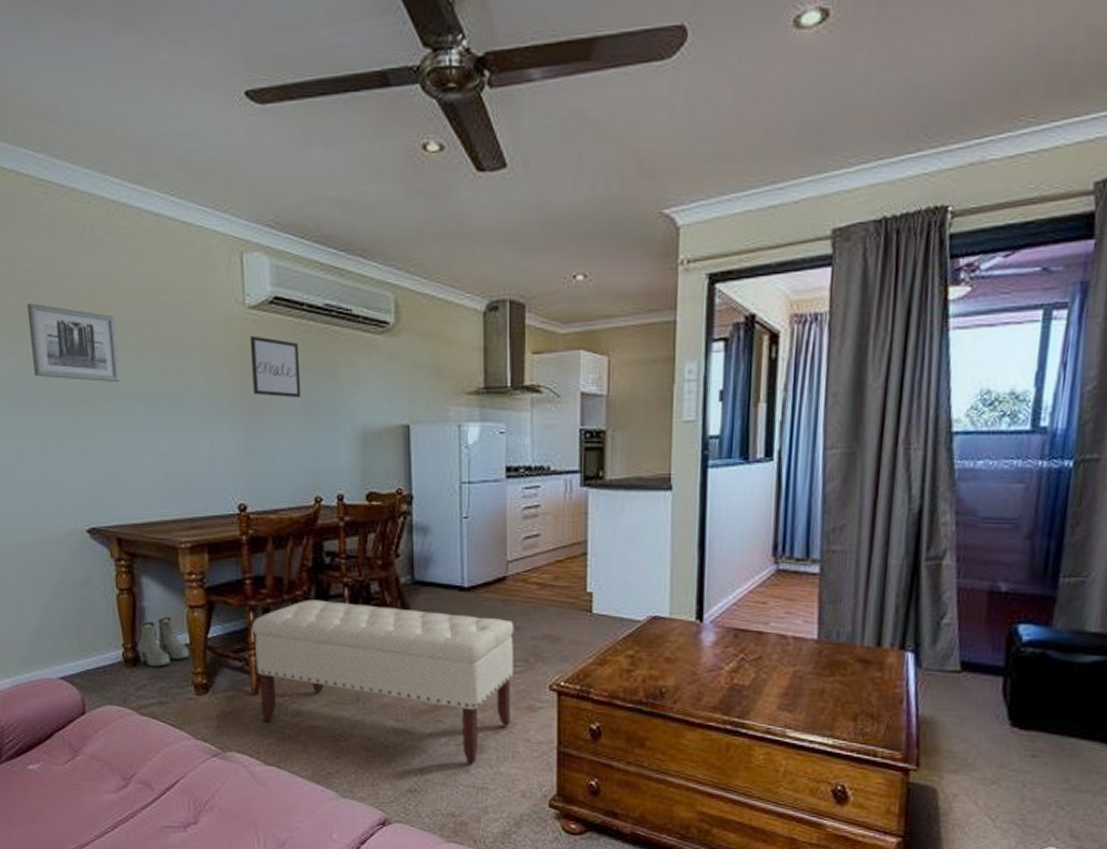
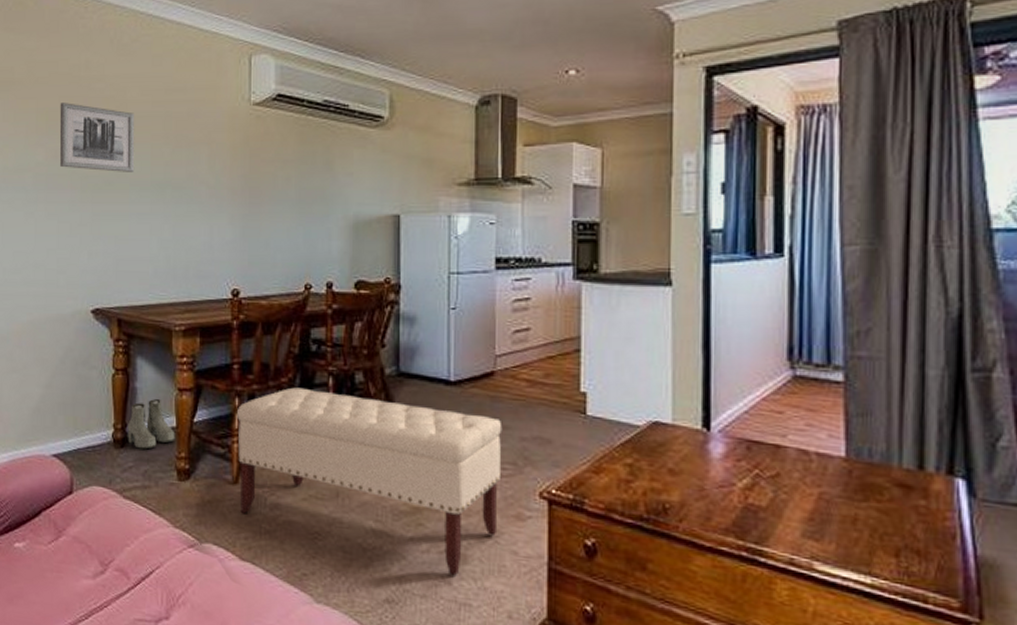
wall art: present [251,335,301,398] -> none [253,130,298,188]

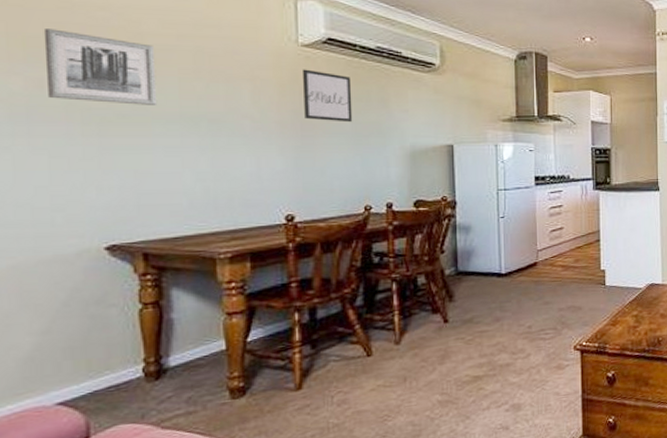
boots: present [128,399,175,450] -> none [163,326,226,378]
bench: present [237,387,503,576] -> none [297,295,545,422]
wall art: none [253,130,298,188] -> present [303,69,353,123]

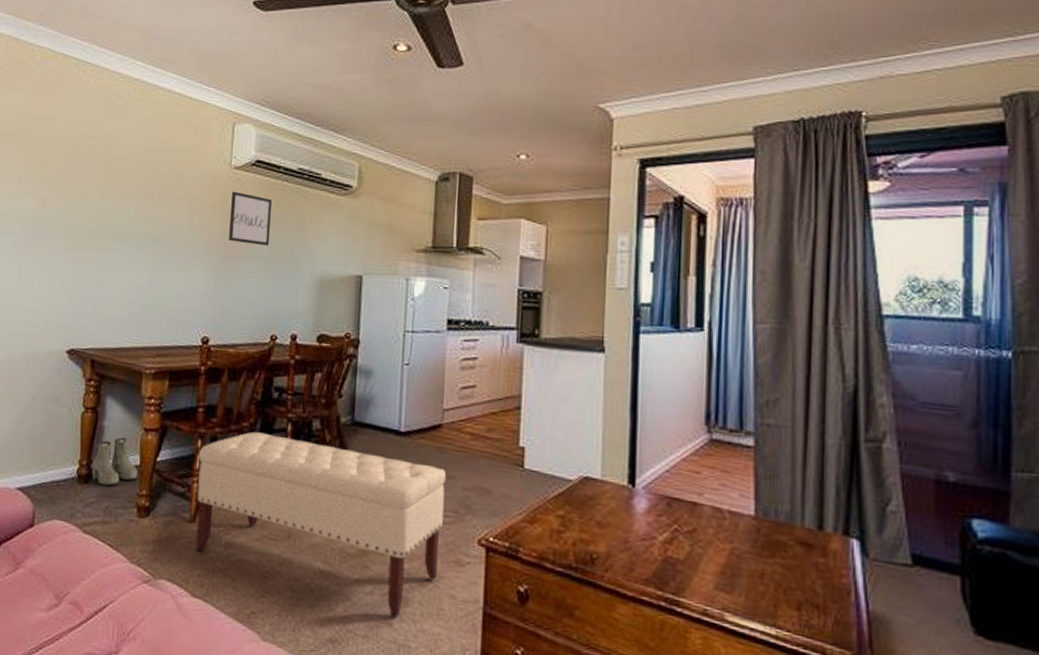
wall art: present [43,29,158,105] -> none [48,156,122,223]
boots: none [163,326,226,378] -> present [92,437,138,486]
bench: none [297,295,545,422] -> present [195,431,447,618]

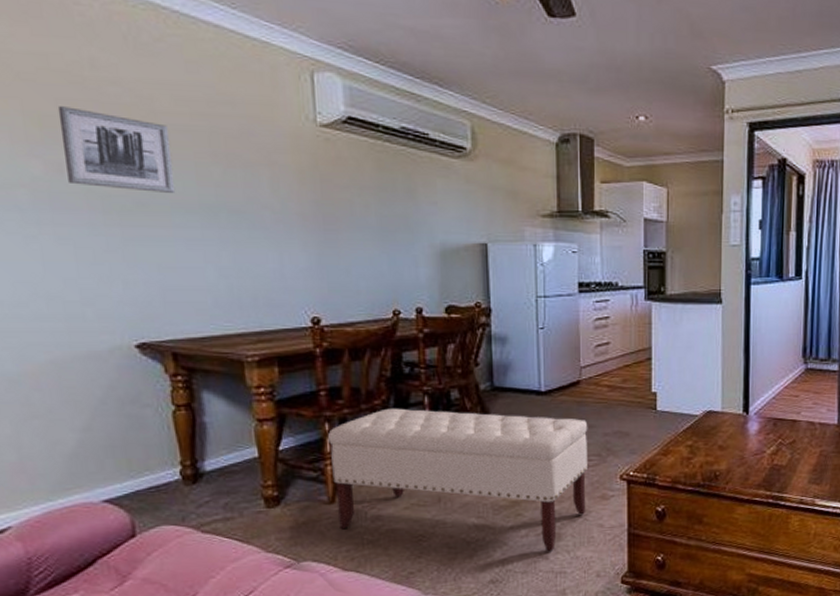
wall art: none [48,156,122,223] -> present [57,106,176,193]
boots: present [92,437,138,486] -> none [198,432,259,483]
wall art: present [229,191,273,247] -> none [323,153,378,216]

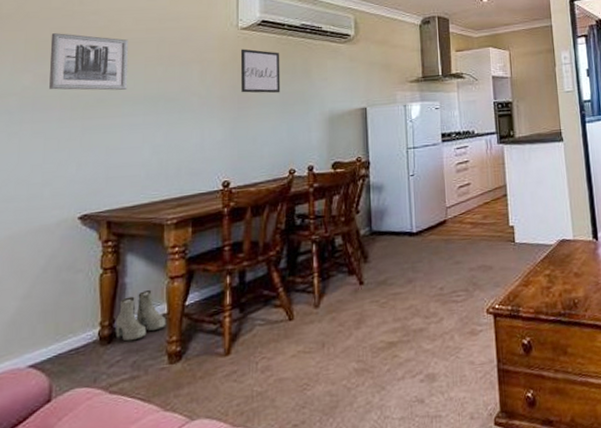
boots: none [198,432,259,483] -> present [115,290,167,342]
wall art: none [323,153,378,216] -> present [241,49,281,94]
bench: present [328,408,589,552] -> none [229,256,458,394]

